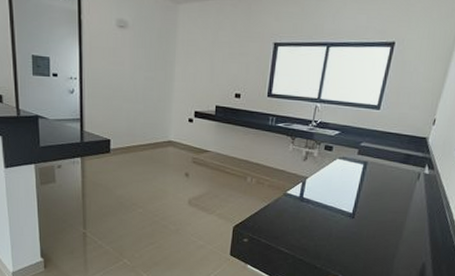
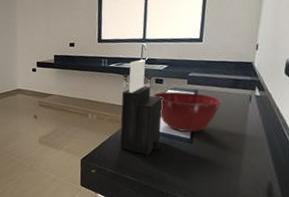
knife block: none [278,122,330,228] -> present [120,59,163,156]
mixing bowl: none [320,160,391,207] -> present [153,91,222,132]

